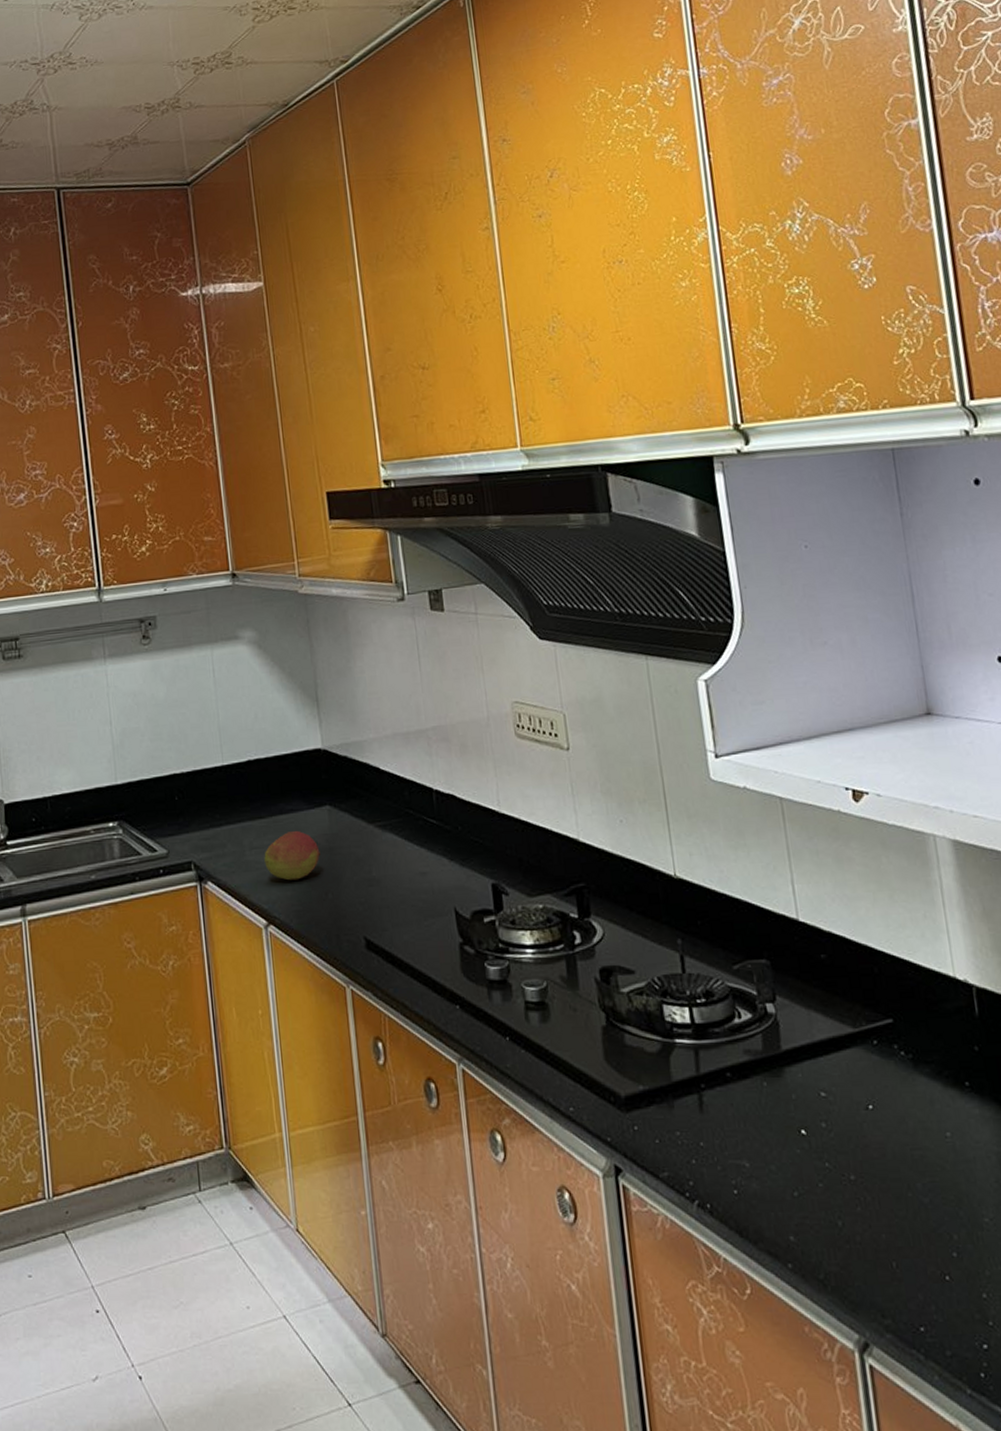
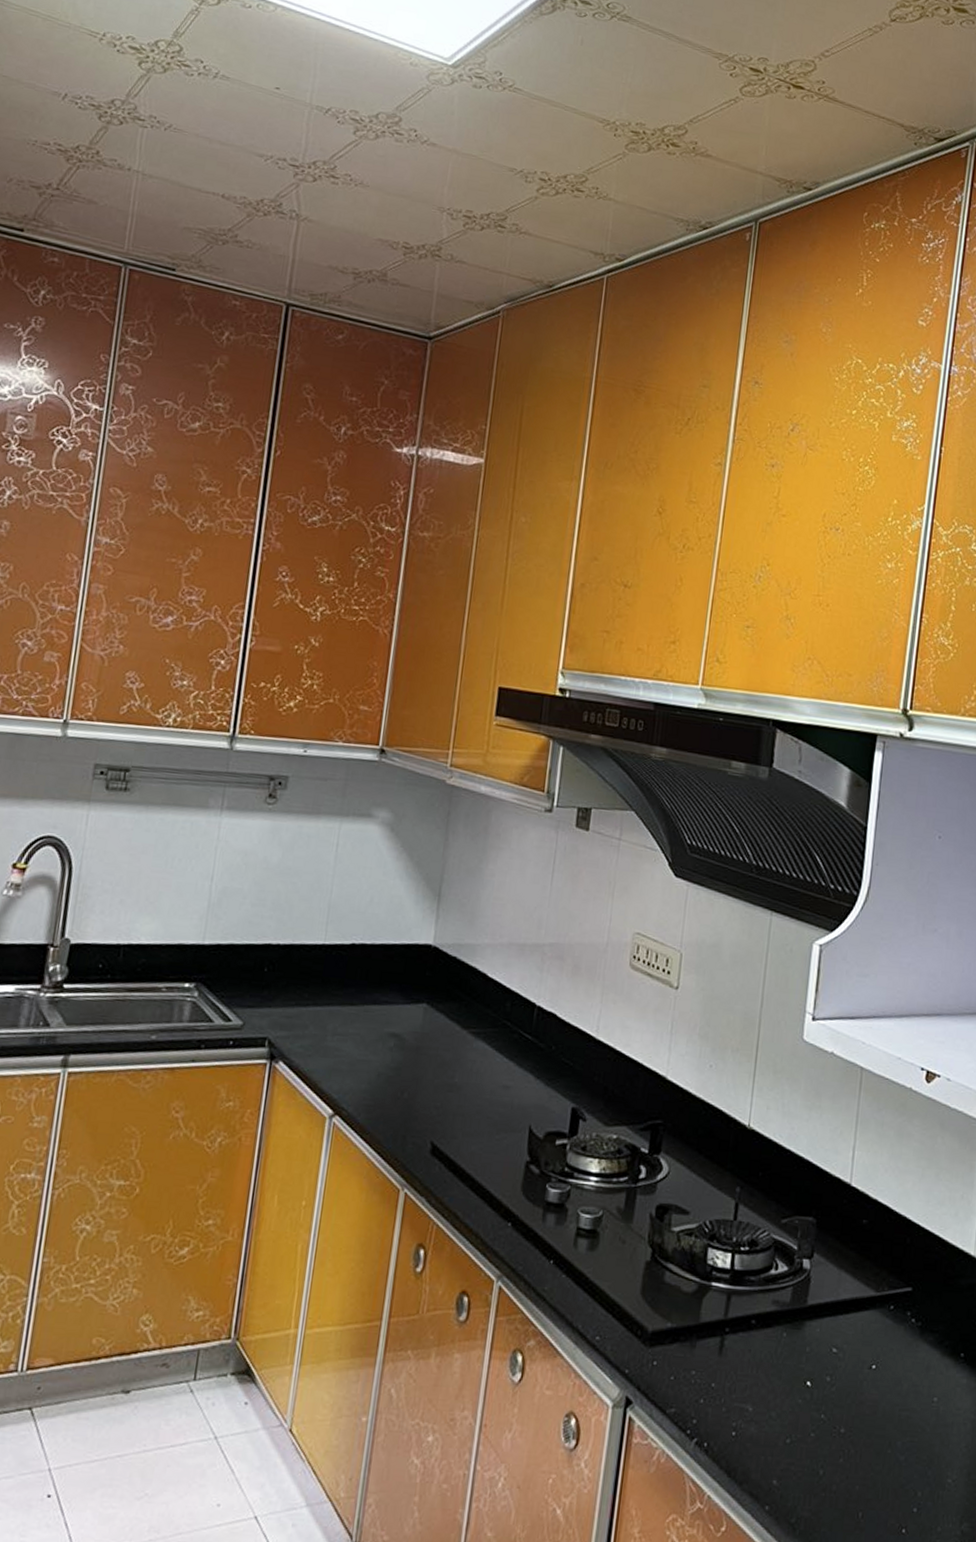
fruit: present [264,830,320,881] -> none [344,1023,406,1074]

